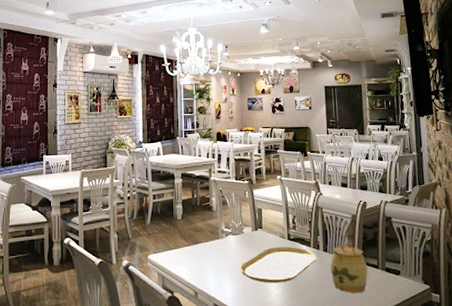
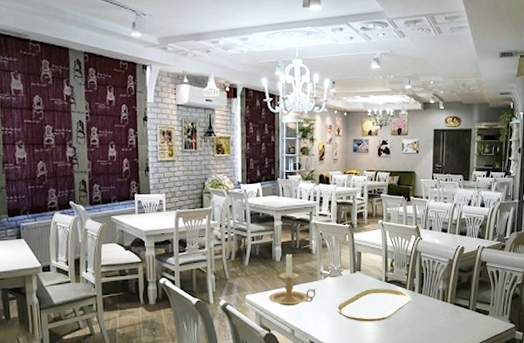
candle holder: none [170,210,219,267] -> present [268,252,317,306]
jar: present [330,242,368,294] -> none [424,285,459,332]

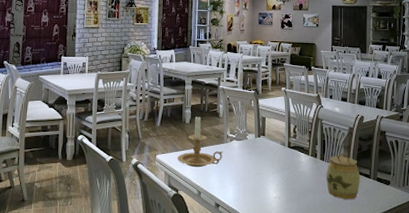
placemat: present [336,288,411,322] -> none [241,154,313,187]
jar: none [424,285,459,332] -> present [326,153,360,200]

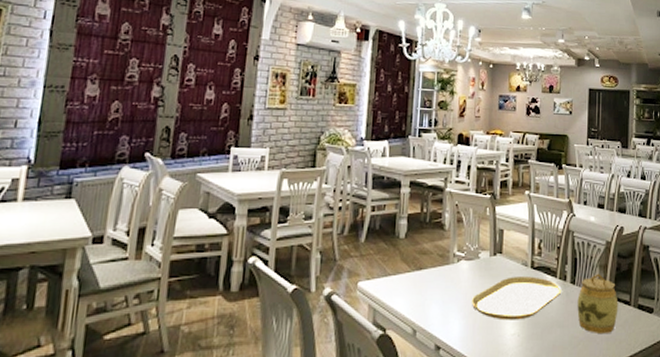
candle holder: present [177,115,223,168] -> none [386,227,448,298]
placemat: none [241,154,313,187] -> present [471,277,562,320]

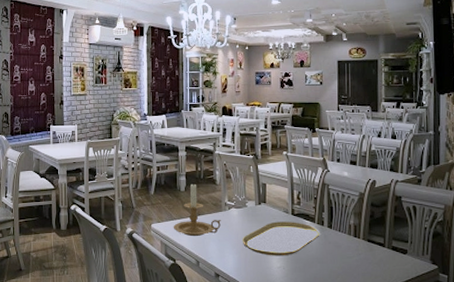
candle holder: none [386,227,448,298] -> present [173,182,222,237]
jar: present [577,273,618,335] -> none [335,220,373,270]

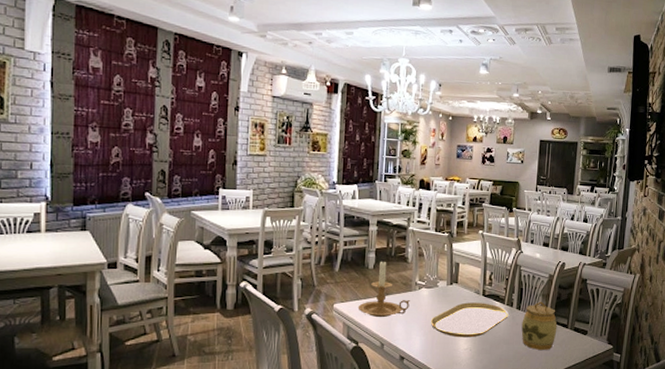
jar: none [335,220,373,270] -> present [521,301,558,351]

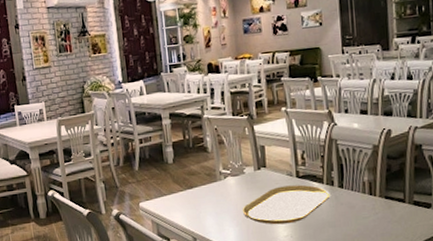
candle holder: present [357,259,411,318] -> none [163,152,218,212]
jar: present [521,301,558,351] -> none [347,176,392,231]

